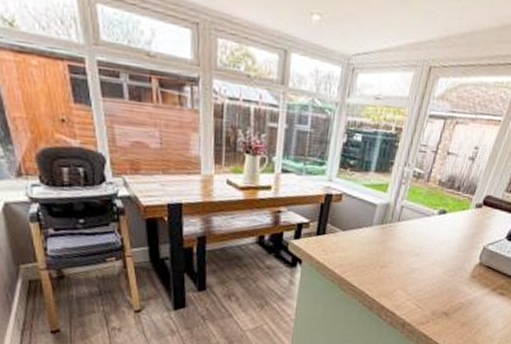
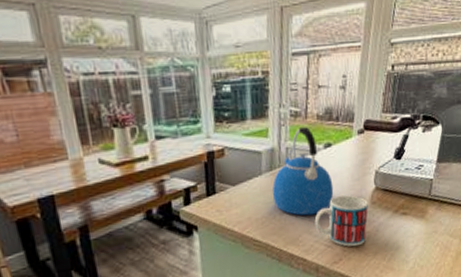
kettle: none [377,189,439,275] -> present [272,127,334,216]
mug: none [411,262,468,314] -> present [314,195,368,247]

